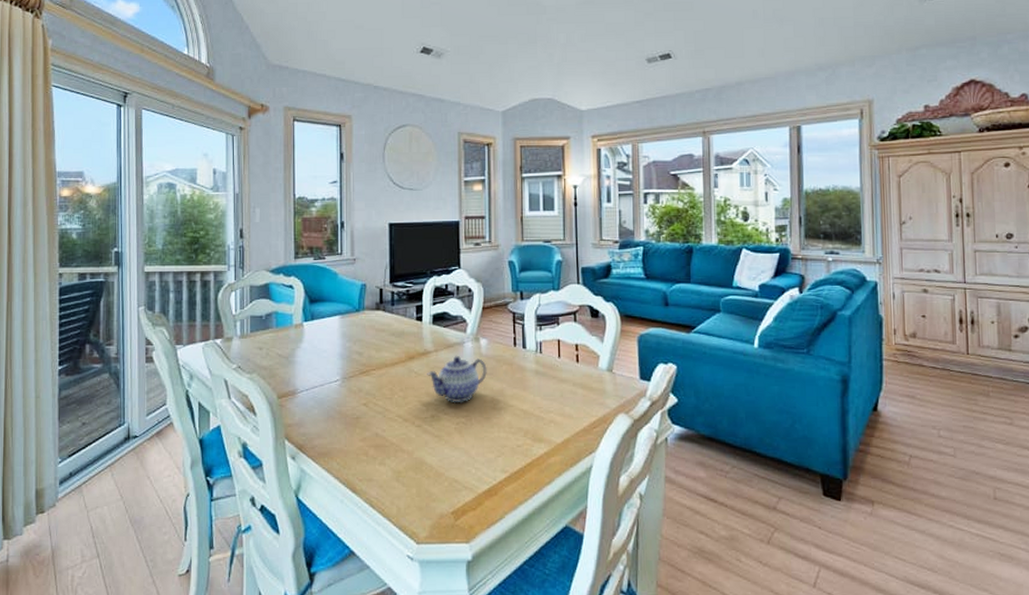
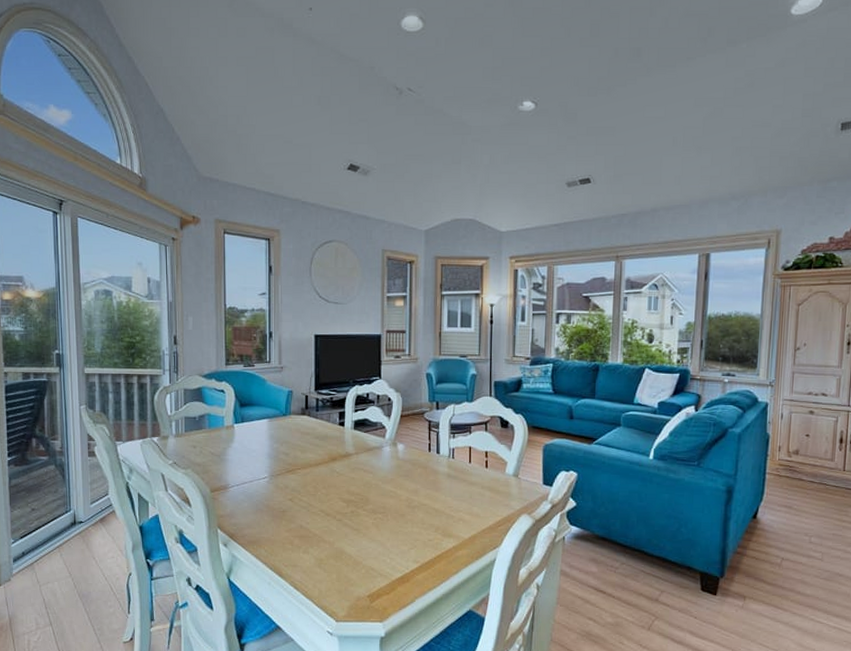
teapot: present [427,355,487,403] -> none [348,458,403,501]

